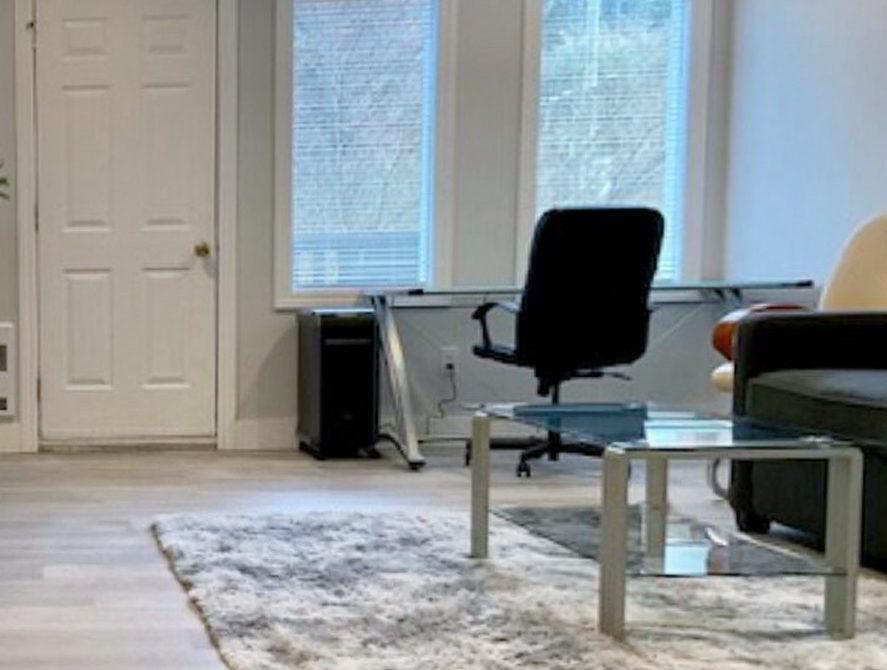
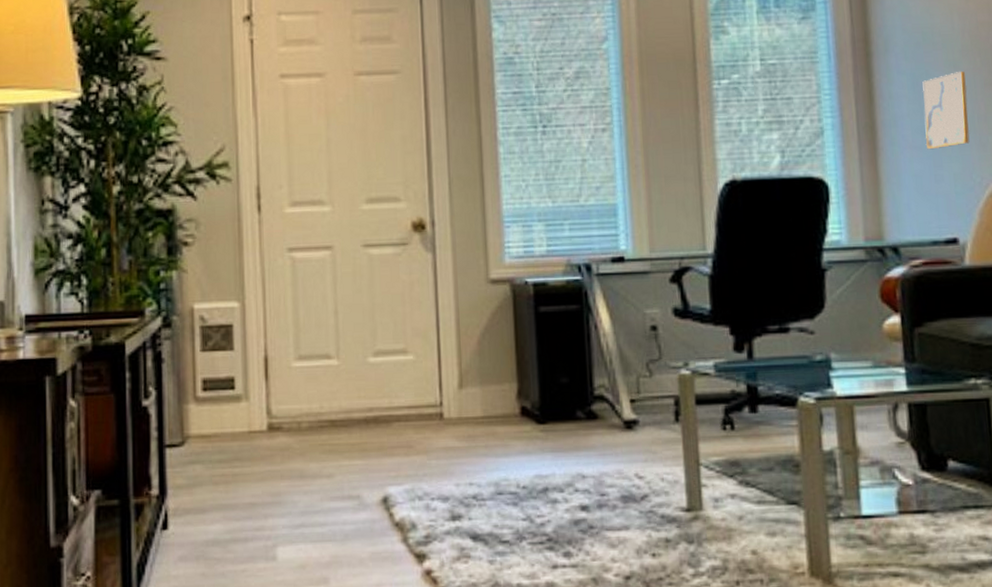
wall art: none [786,89,846,180] -> present [922,72,970,150]

